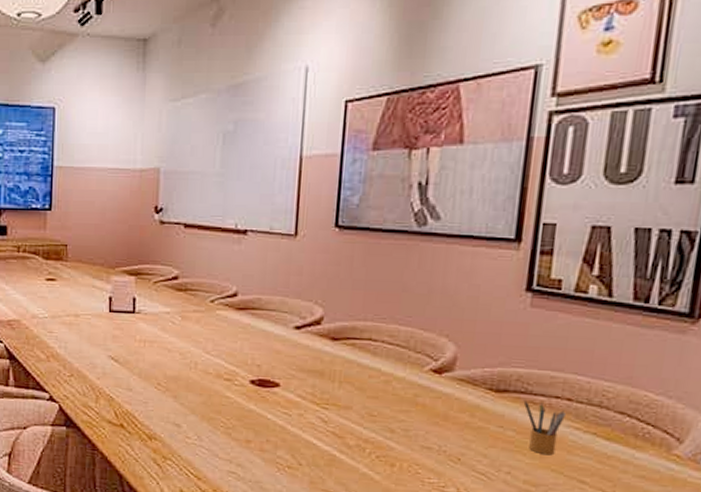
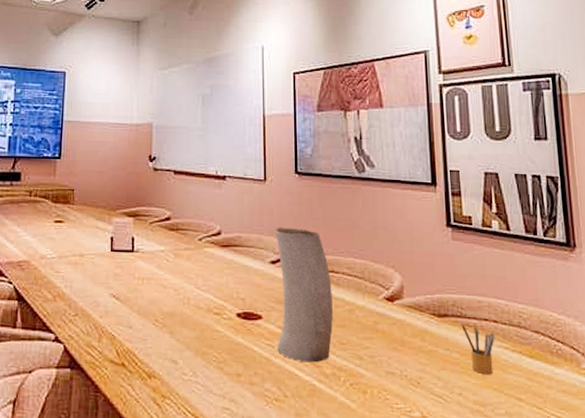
vase: none [294,288,367,434] -> present [275,227,333,363]

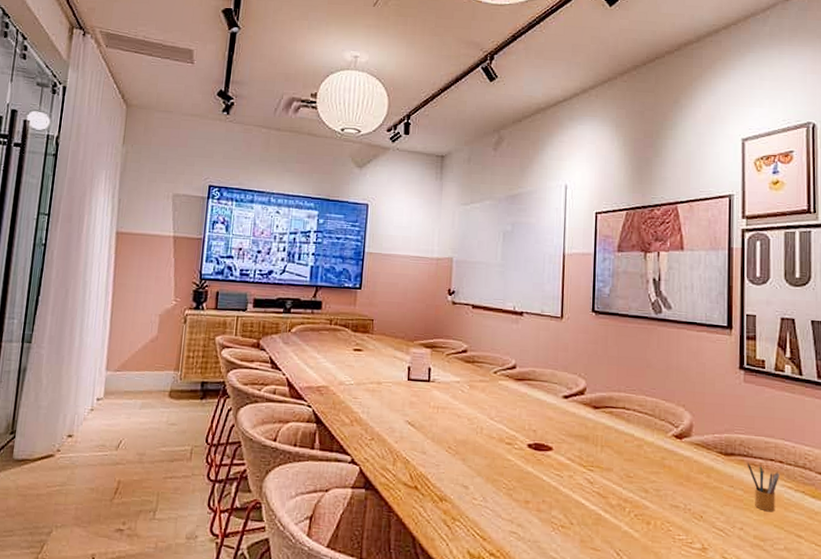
vase: present [275,227,333,363] -> none [565,363,622,494]

